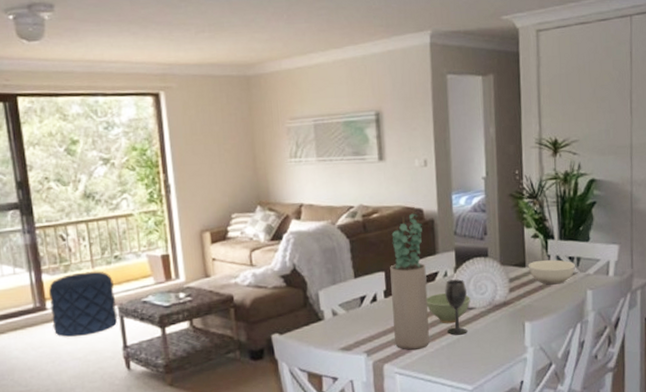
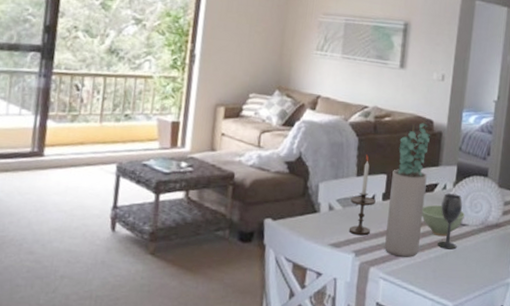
pouf: present [48,271,118,337] -> none [45,124,118,189]
candlestick: none [352,254,378,336] -> present [349,154,376,236]

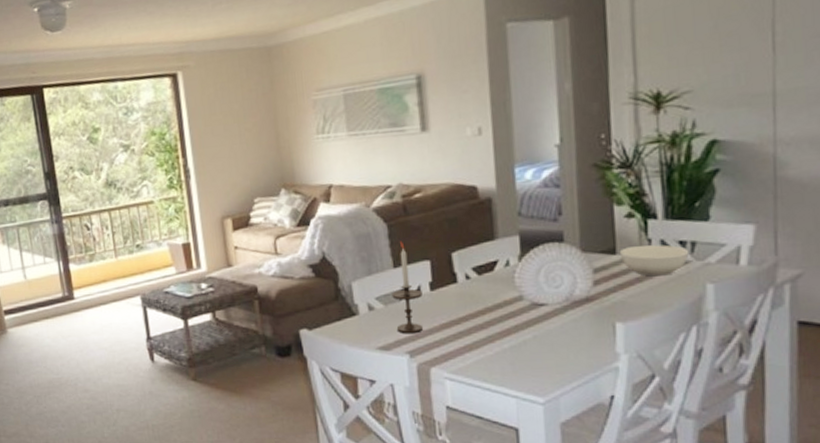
vase: present [385,117,431,257] -> none [437,184,487,352]
bowl: present [422,205,466,237] -> none [483,286,542,323]
wine glass: present [437,193,462,250] -> none [506,269,537,337]

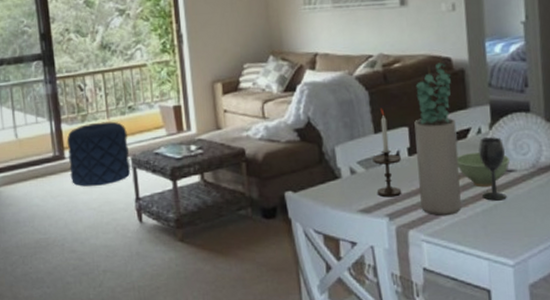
pouf: none [75,260,141,327] -> present [66,121,131,187]
vase: none [437,184,487,352] -> present [414,56,461,215]
bowl: none [483,286,542,323] -> present [457,153,511,188]
wine glass: none [506,269,537,337] -> present [478,137,507,201]

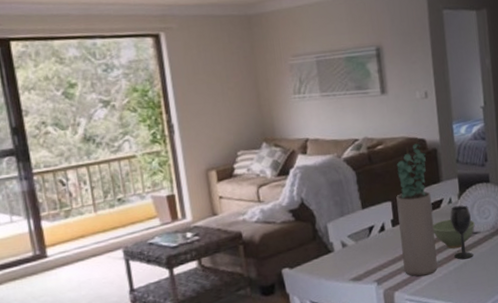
pouf: present [66,121,131,187] -> none [48,214,123,284]
candlestick: present [372,108,401,198] -> none [361,186,387,265]

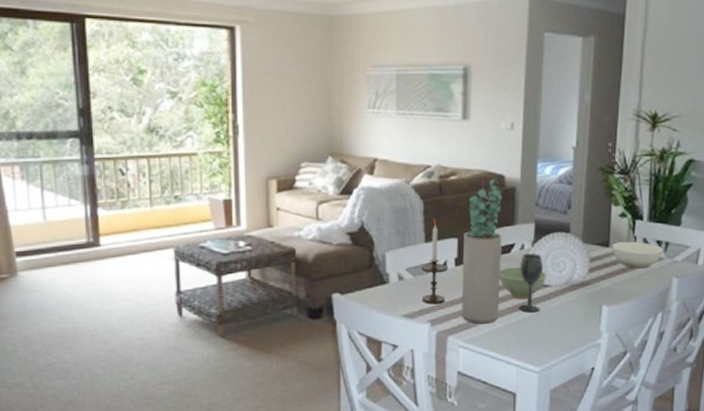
candlestick: none [361,186,387,265] -> present [421,218,448,304]

